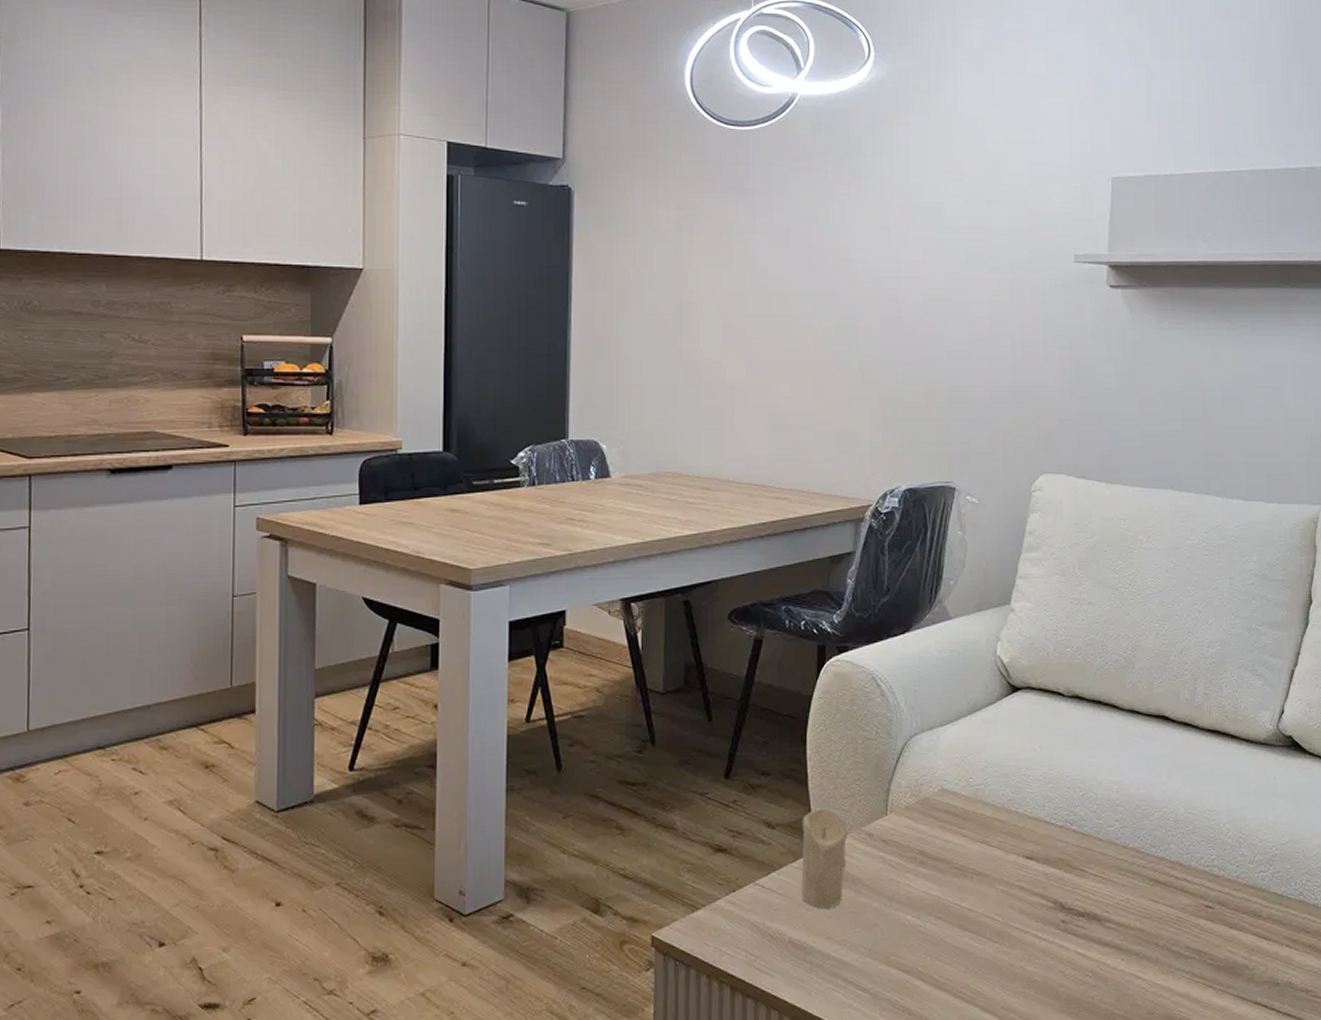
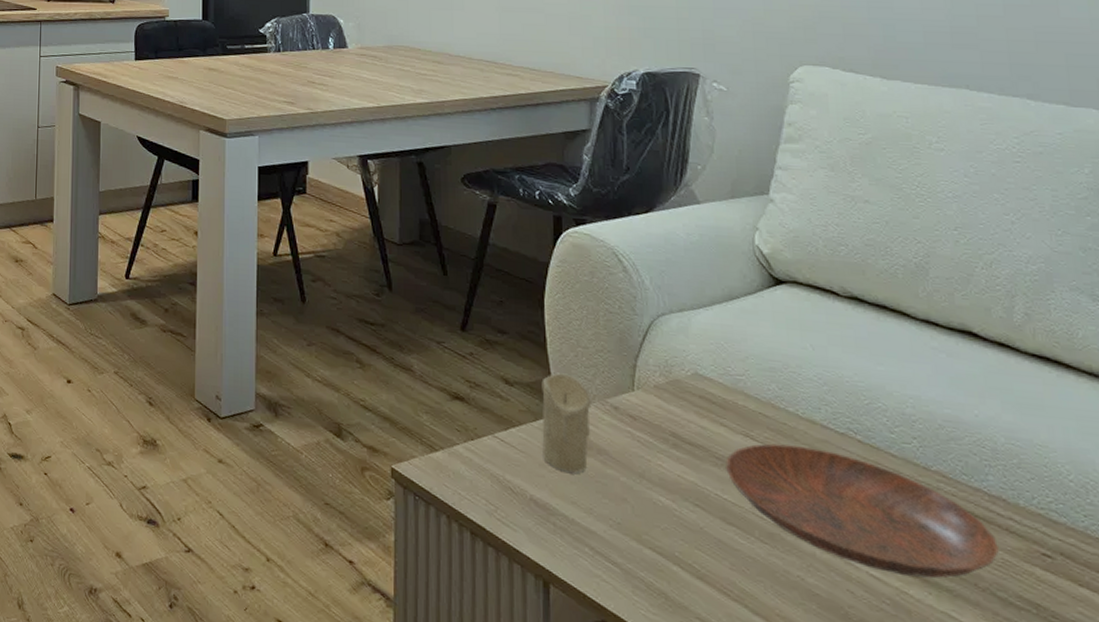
bowl: none [965,844,1175,948] -> present [726,443,999,579]

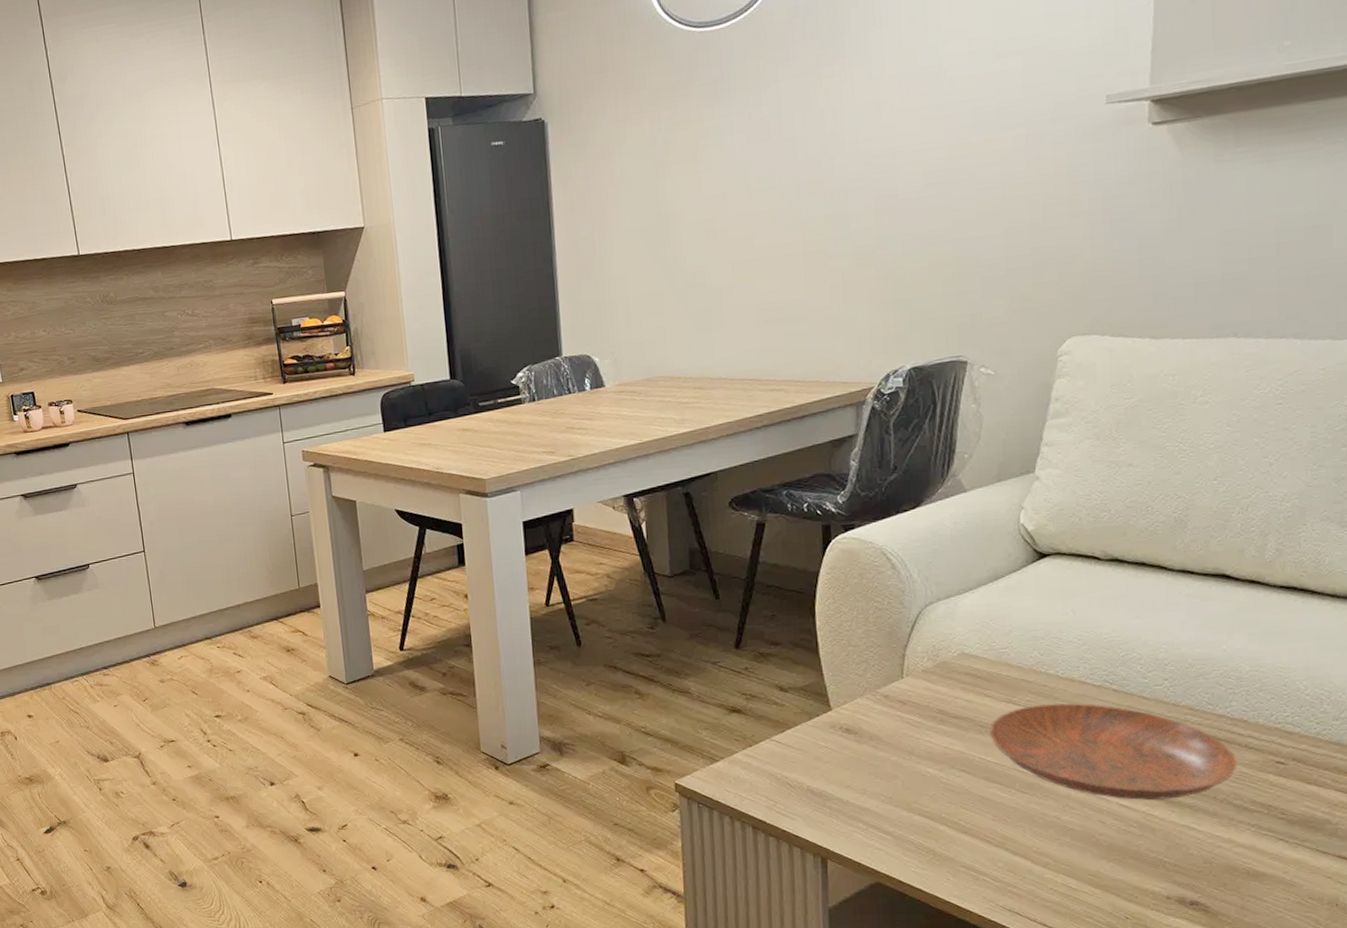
candle: present [541,373,592,473] -> none [815,672,863,761]

